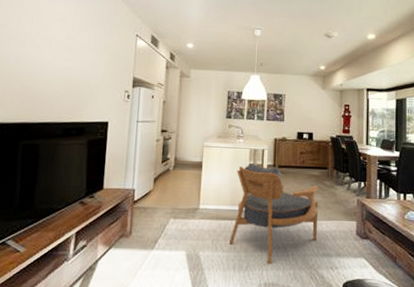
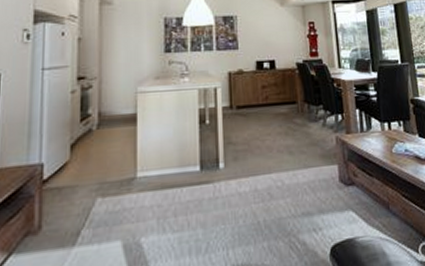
armchair: present [229,164,319,263] -> none [181,108,294,238]

